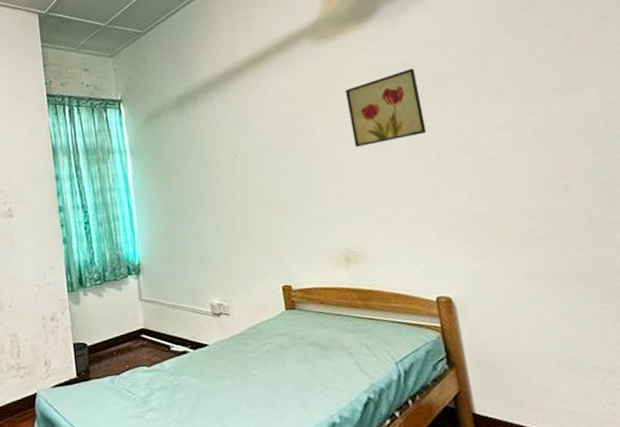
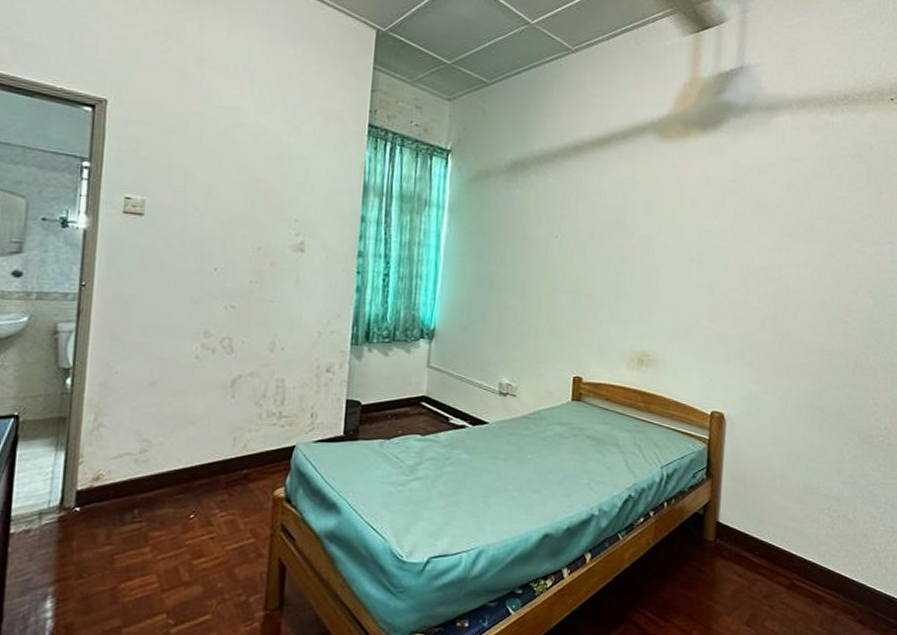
wall art: present [345,68,427,148] -> none [673,188,744,255]

